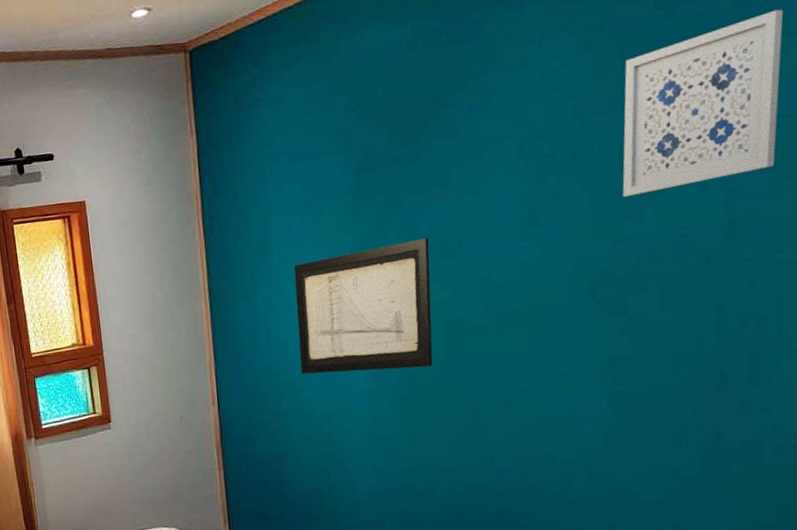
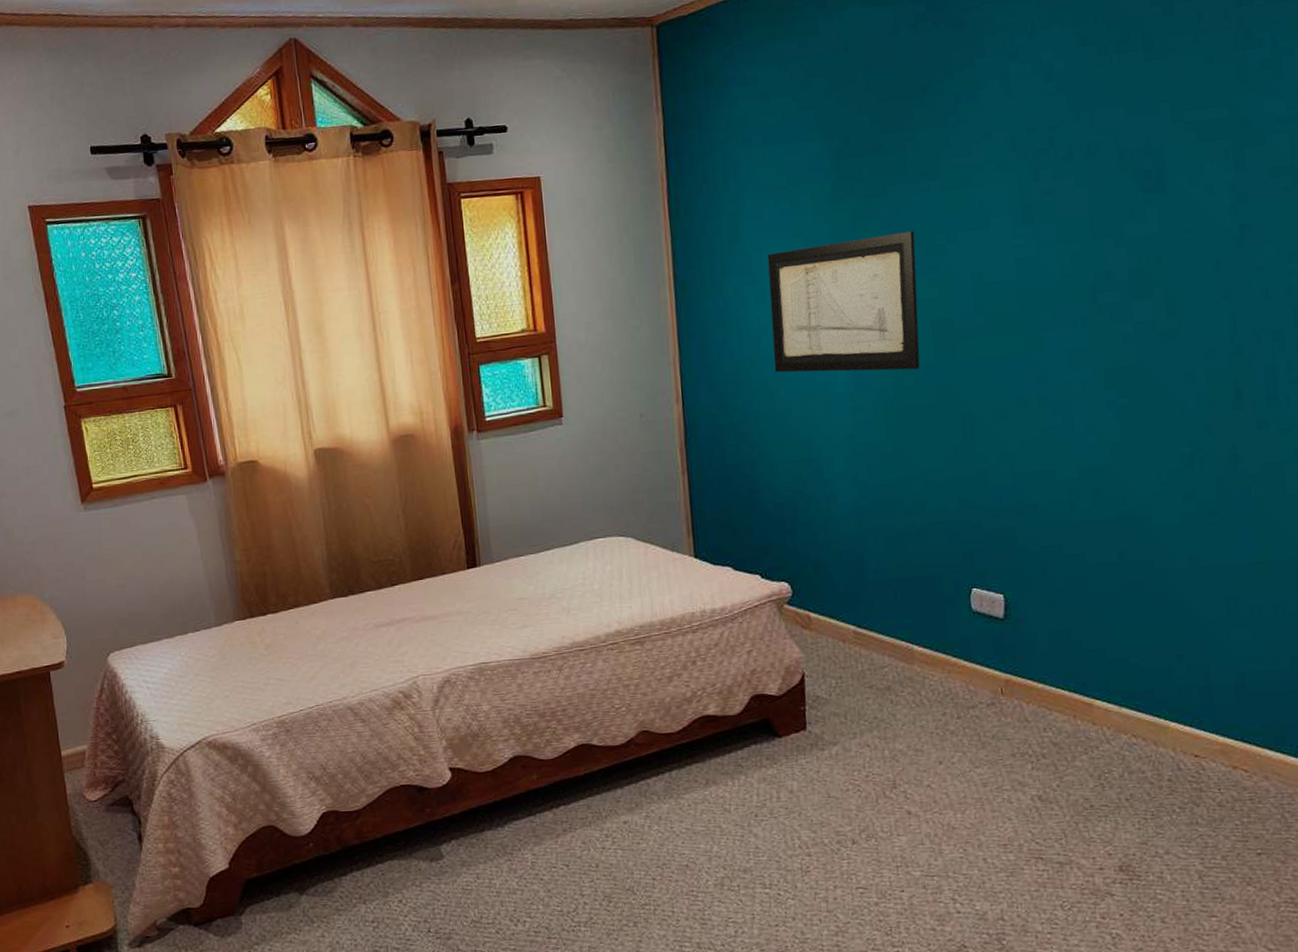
wall art: present [622,9,784,198] -> none [1121,10,1287,197]

